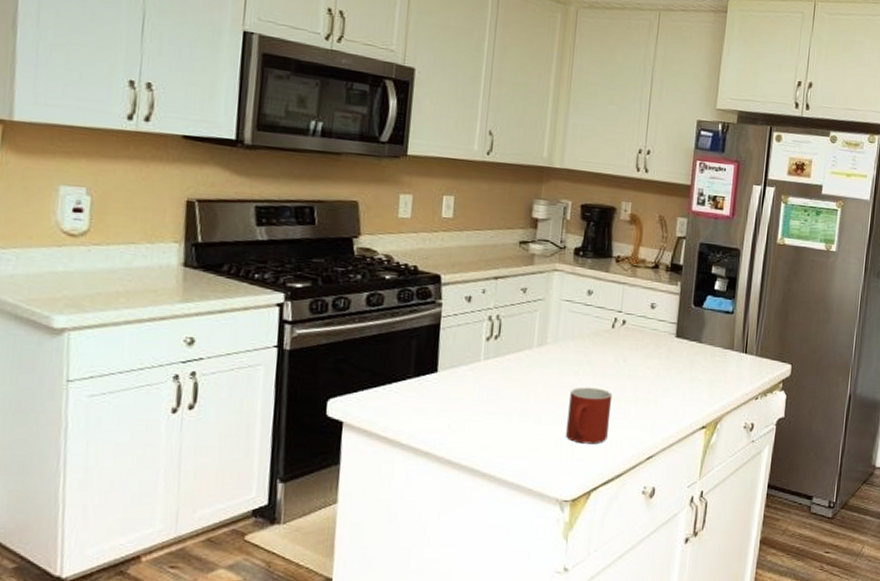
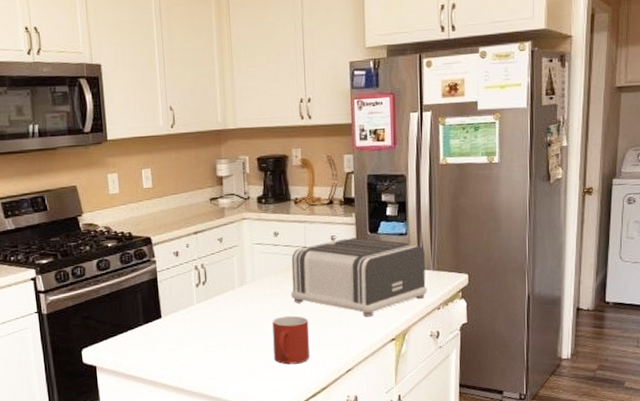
toaster: none [596,308,750,399] -> present [290,237,427,317]

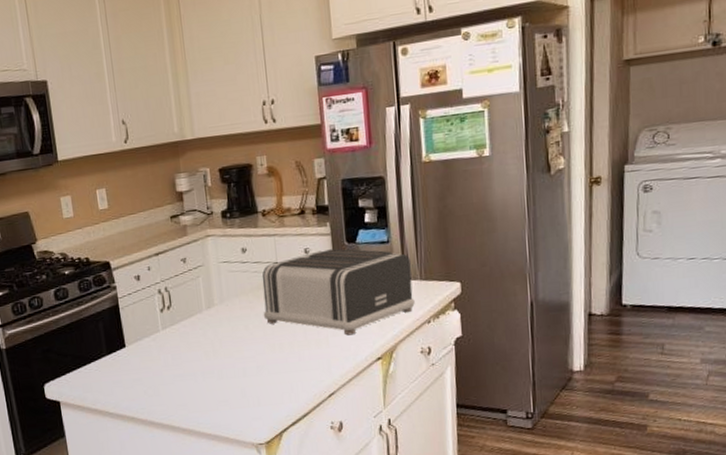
mug: present [272,315,310,365] -> none [245,337,287,391]

